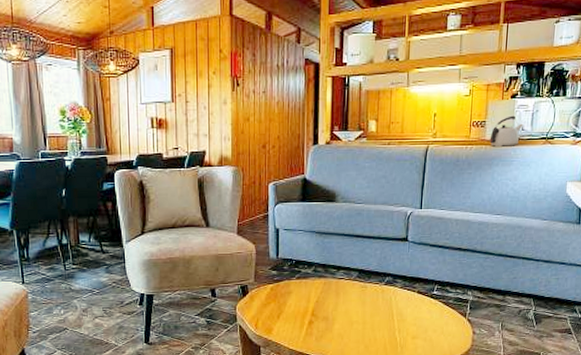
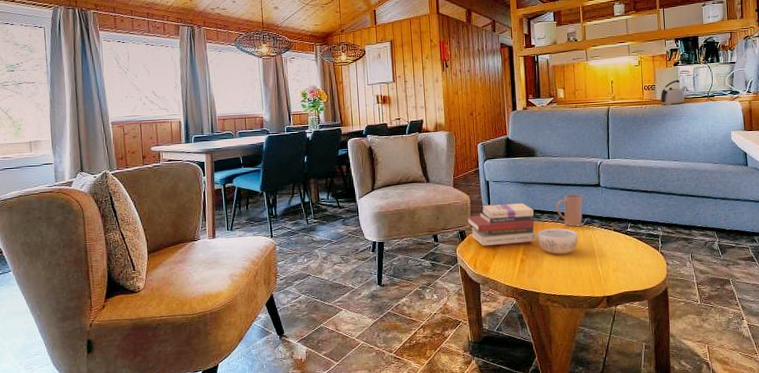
books: none [251,256,330,304] -> present [467,203,537,246]
decorative bowl: none [329,287,377,318] -> present [537,228,579,255]
mug: none [354,248,387,286] -> present [556,194,583,226]

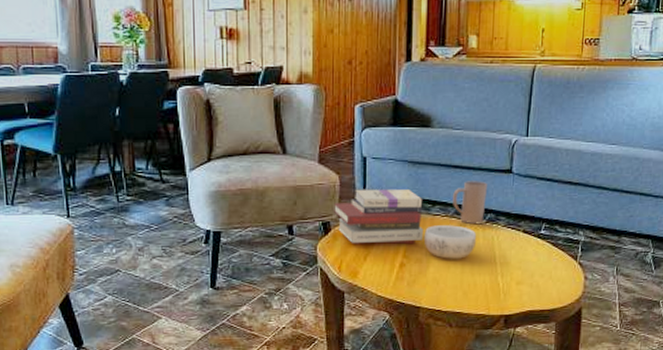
kettle: present [660,79,687,105] -> none [604,33,641,68]

